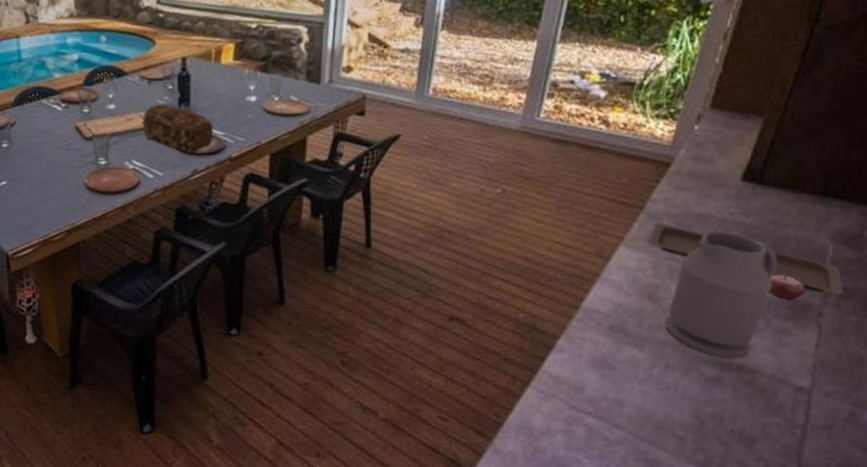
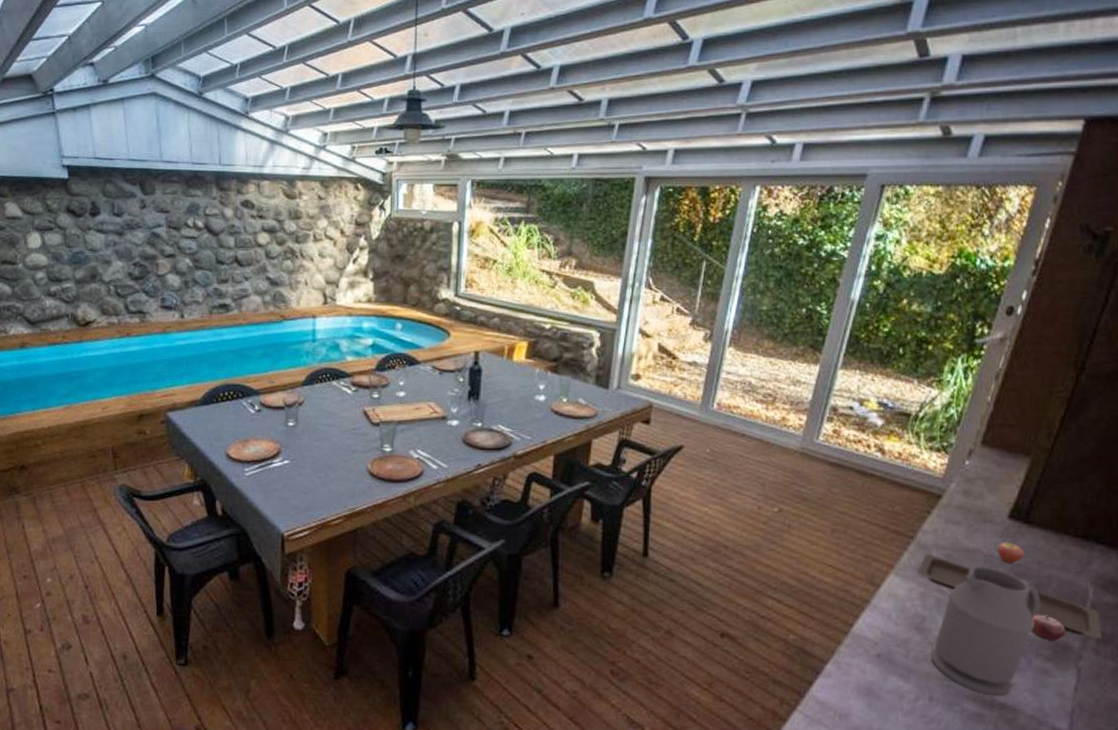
bread loaf: present [142,104,214,153] -> none [431,395,501,447]
fruit: none [730,203,760,226] -> present [996,540,1025,563]

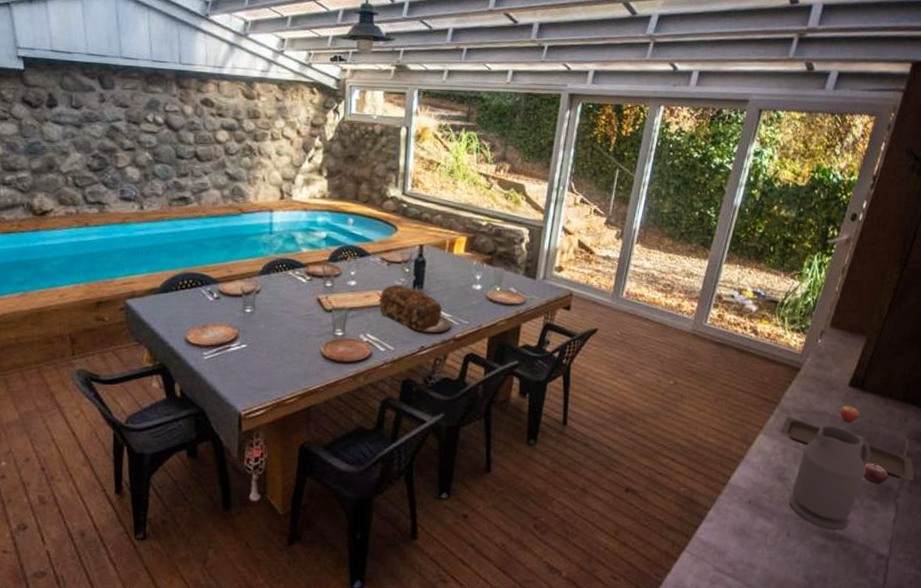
bread loaf: none [431,395,501,447] -> present [379,284,442,331]

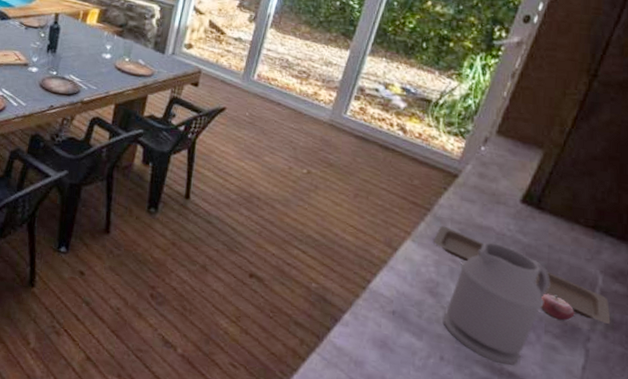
bread loaf: present [379,284,442,331] -> none [15,46,73,91]
fruit: present [840,404,860,422] -> none [509,223,536,244]

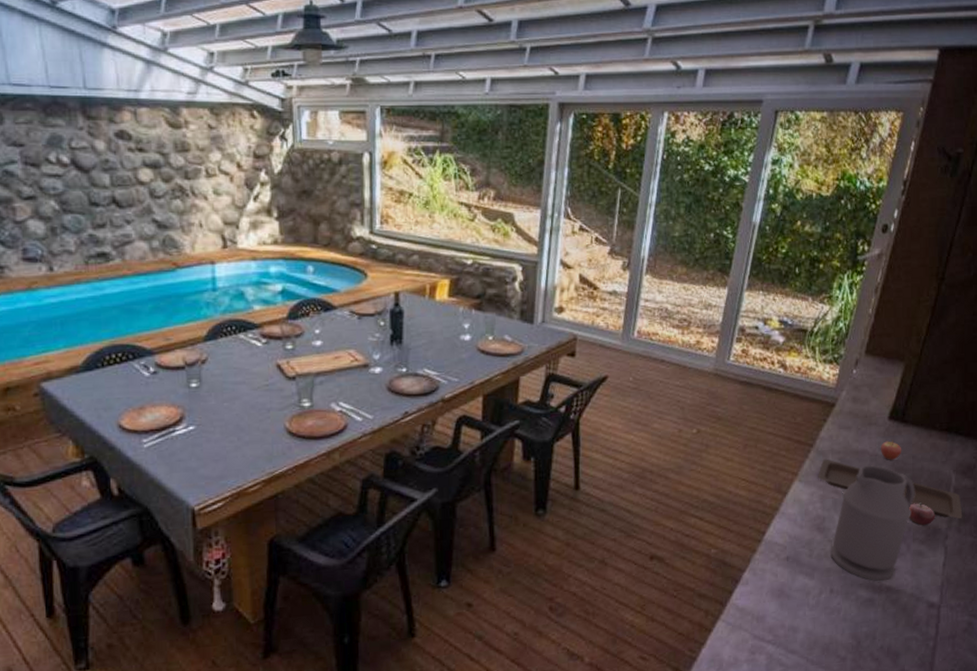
fruit: none [509,223,536,244] -> present [880,439,902,460]

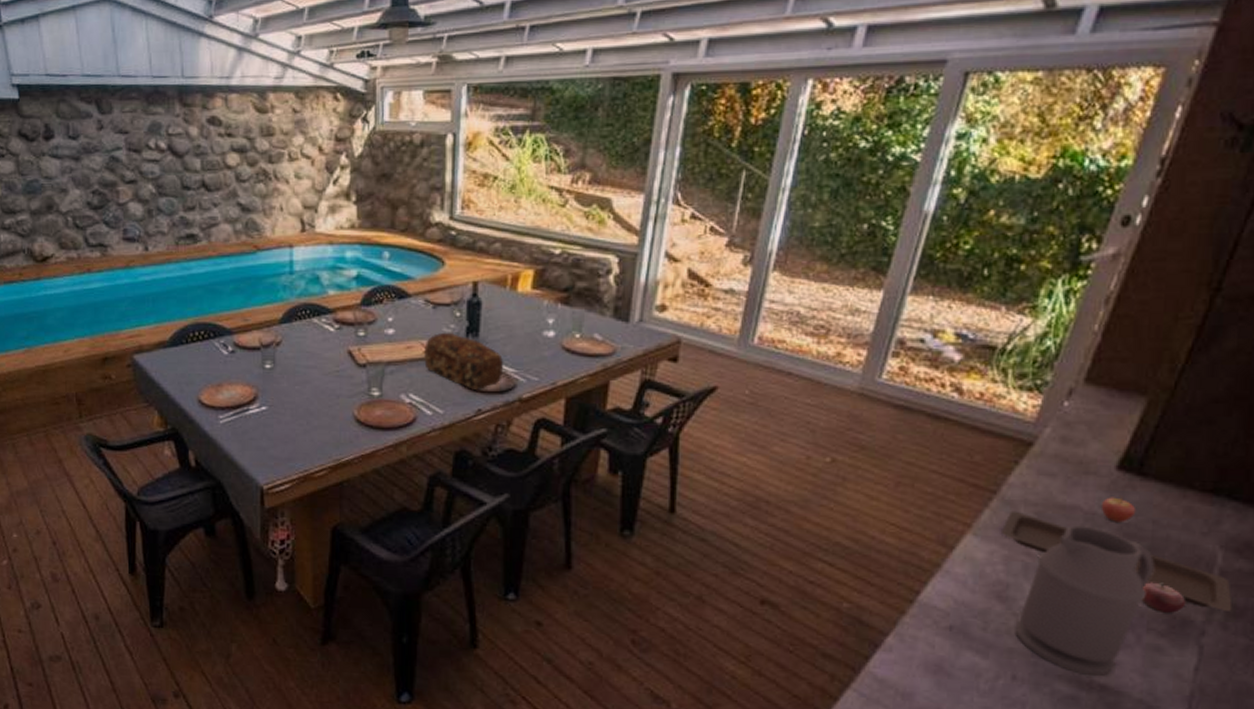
bread loaf: none [352,341,427,394] -> present [424,332,504,390]

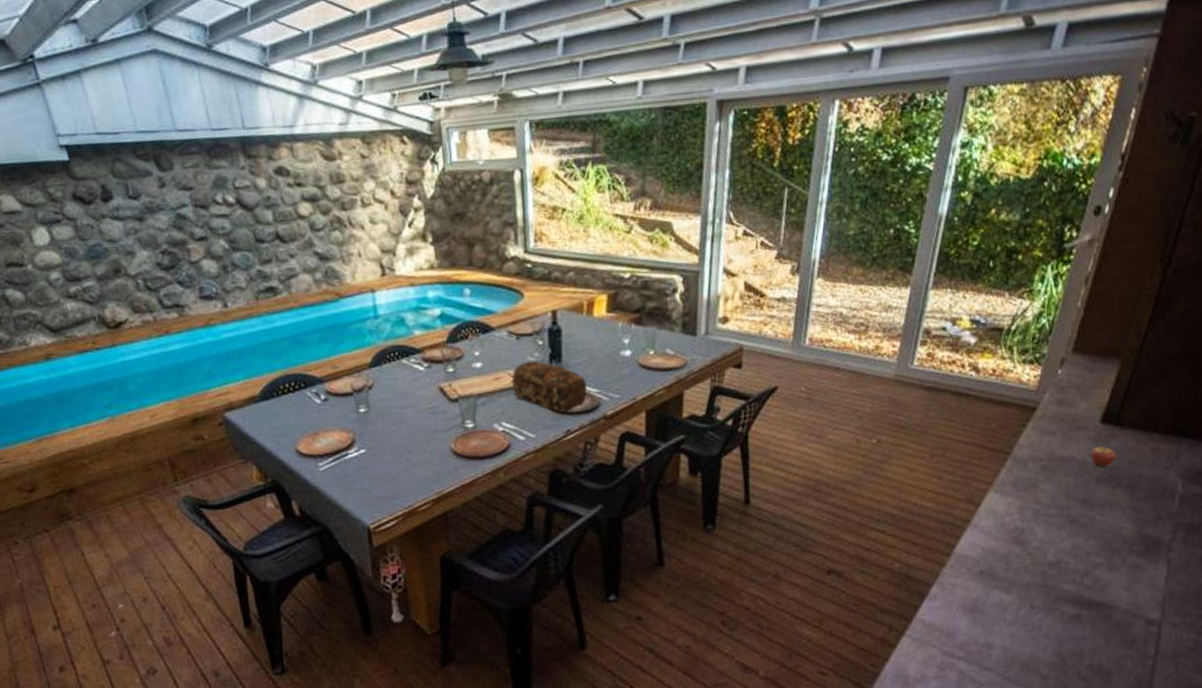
serving tray: present [1002,510,1233,611] -> none [1016,467,1190,529]
water jug: present [1015,525,1155,676] -> none [1030,472,1133,596]
fruit: present [1141,582,1186,613] -> none [1124,512,1157,537]

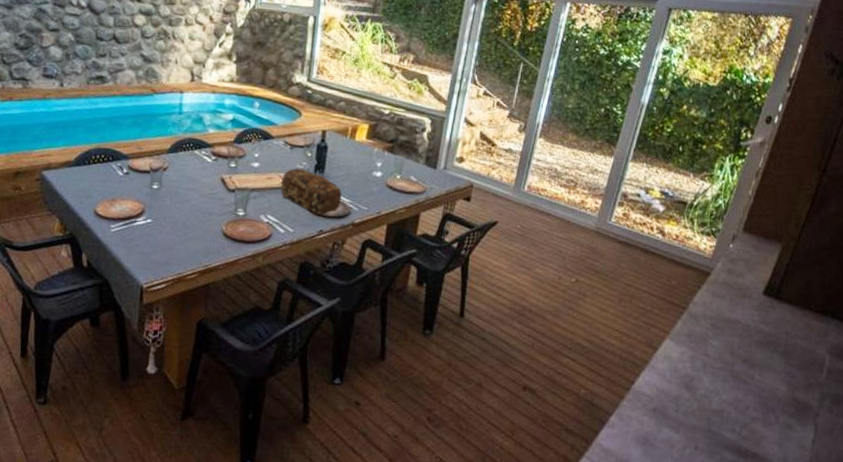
fruit: present [1090,444,1117,467] -> none [753,313,775,333]

